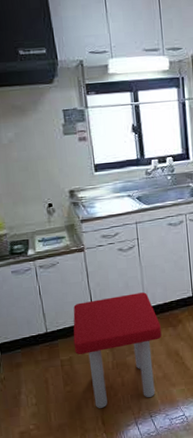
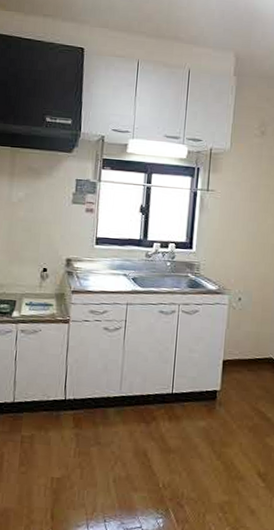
stool: present [73,292,162,408] -> none [38,377,133,500]

